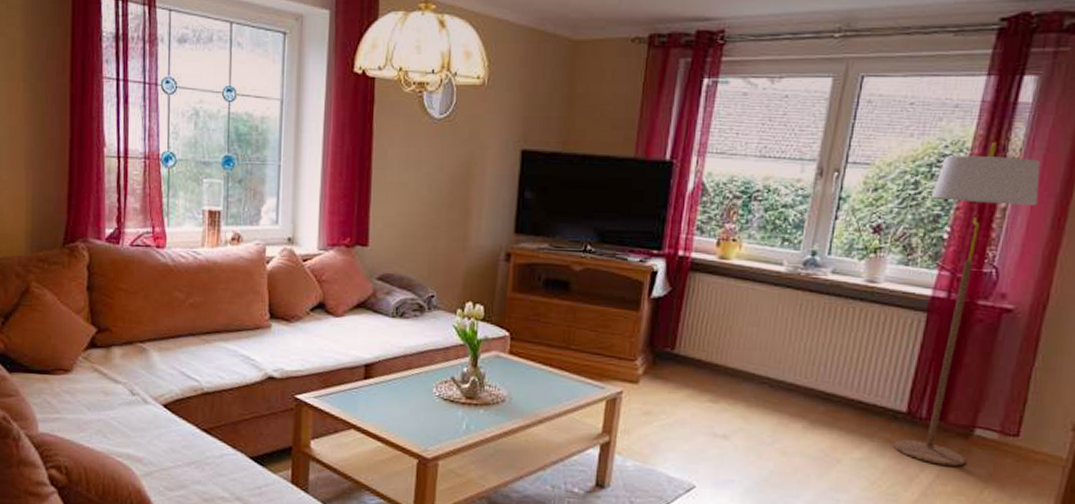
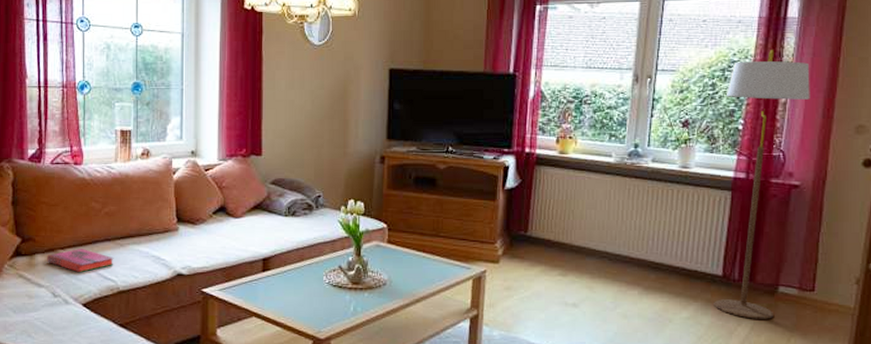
hardback book: none [125,343,199,370] -> present [47,249,114,273]

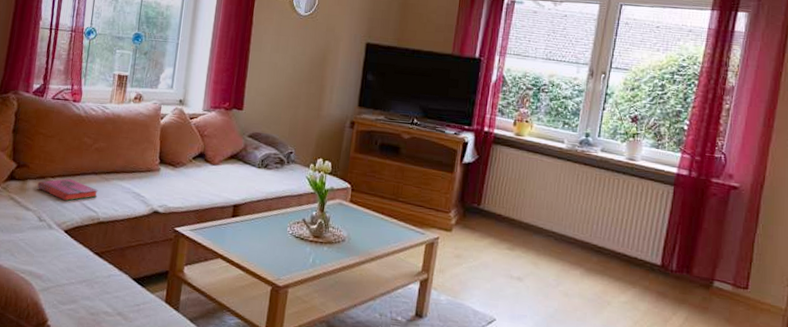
floor lamp: present [714,50,810,319] -> none [651,59,753,312]

